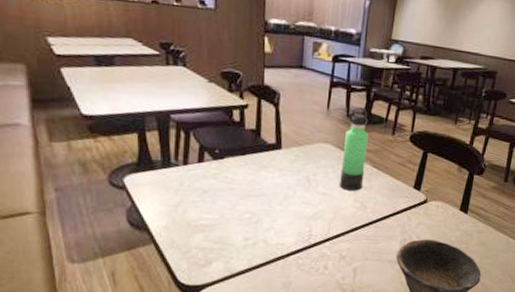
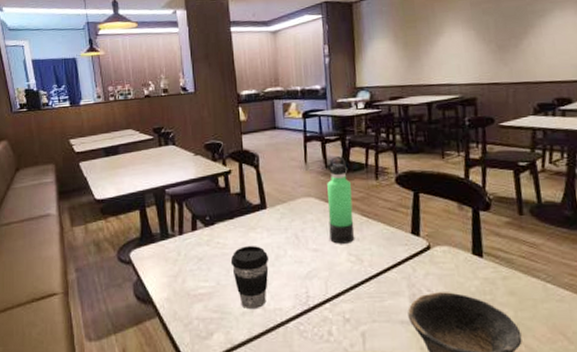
coffee cup: none [237,183,278,243] -> present [230,246,269,310]

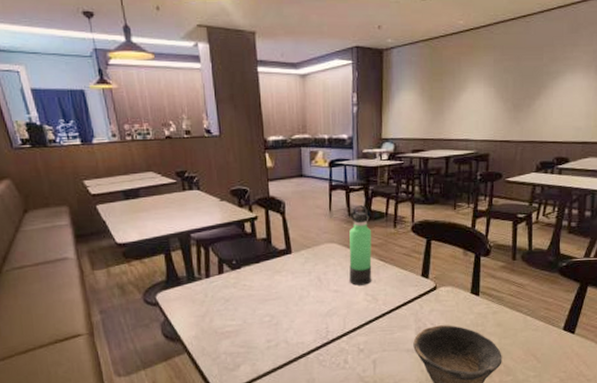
coffee cup: present [230,246,269,310] -> none [256,288,293,344]

